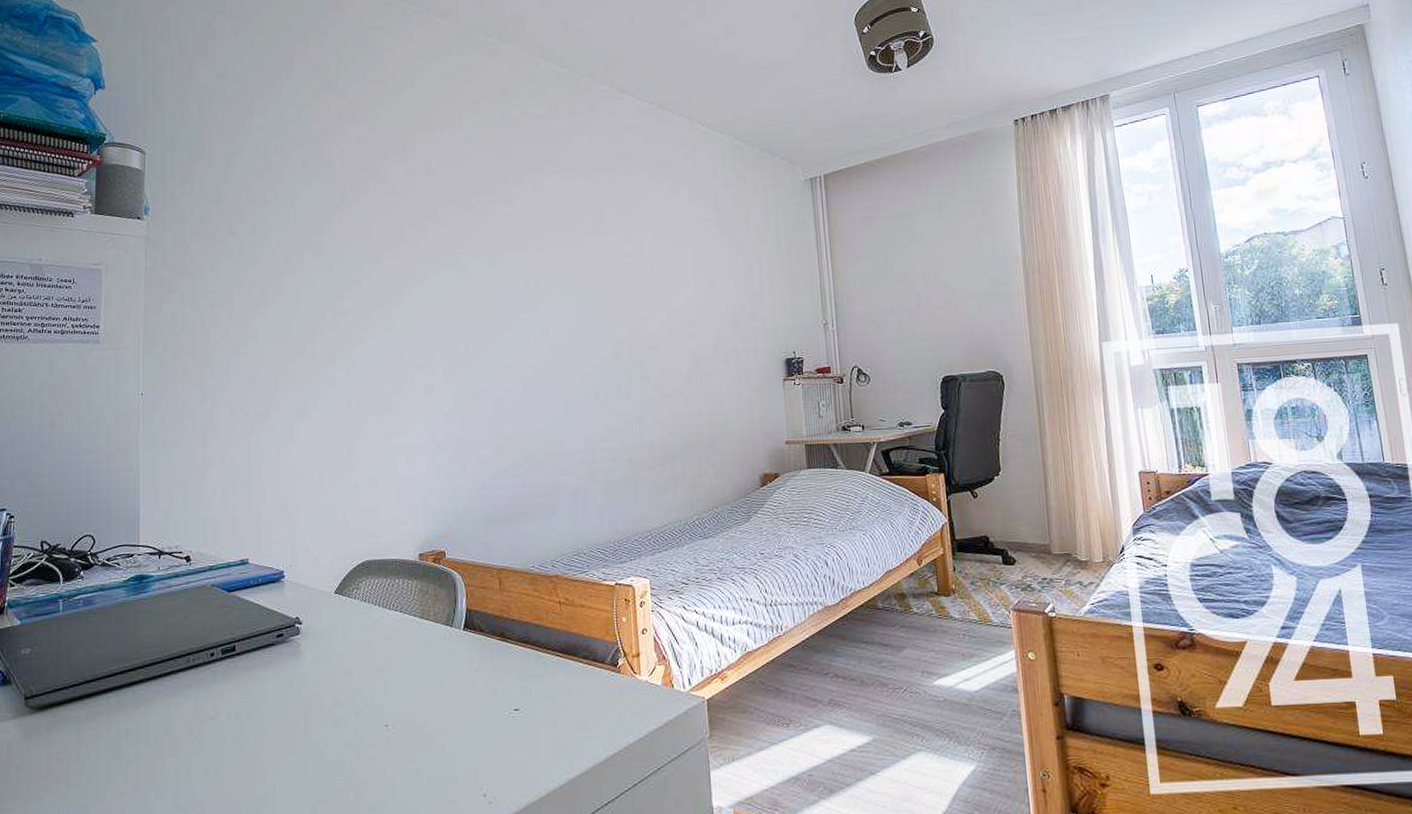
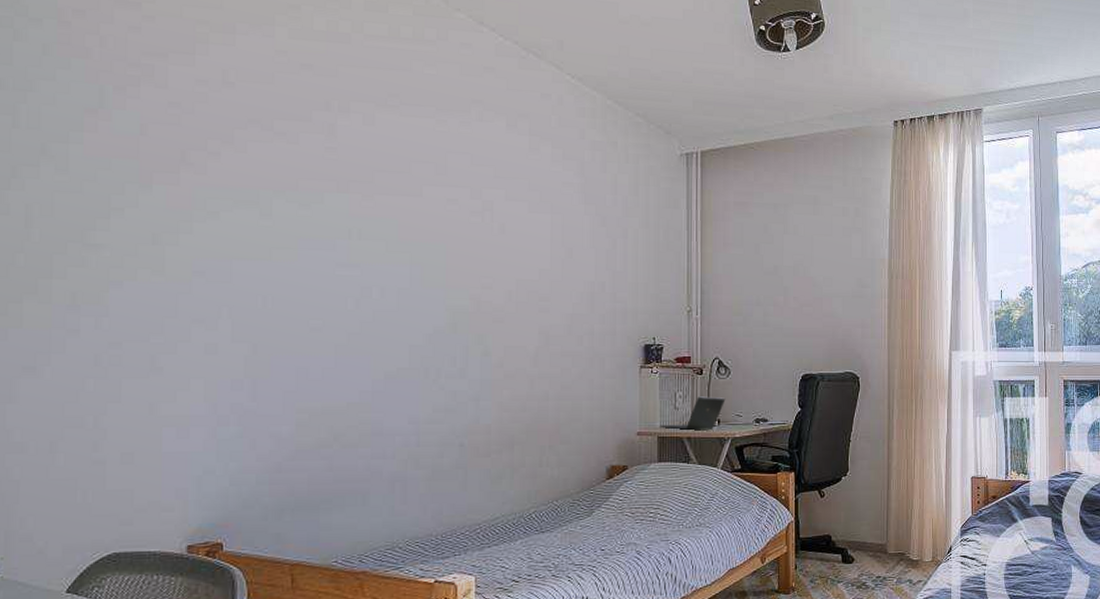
laptop: none [805,403,868,437] -> present [659,396,726,431]

